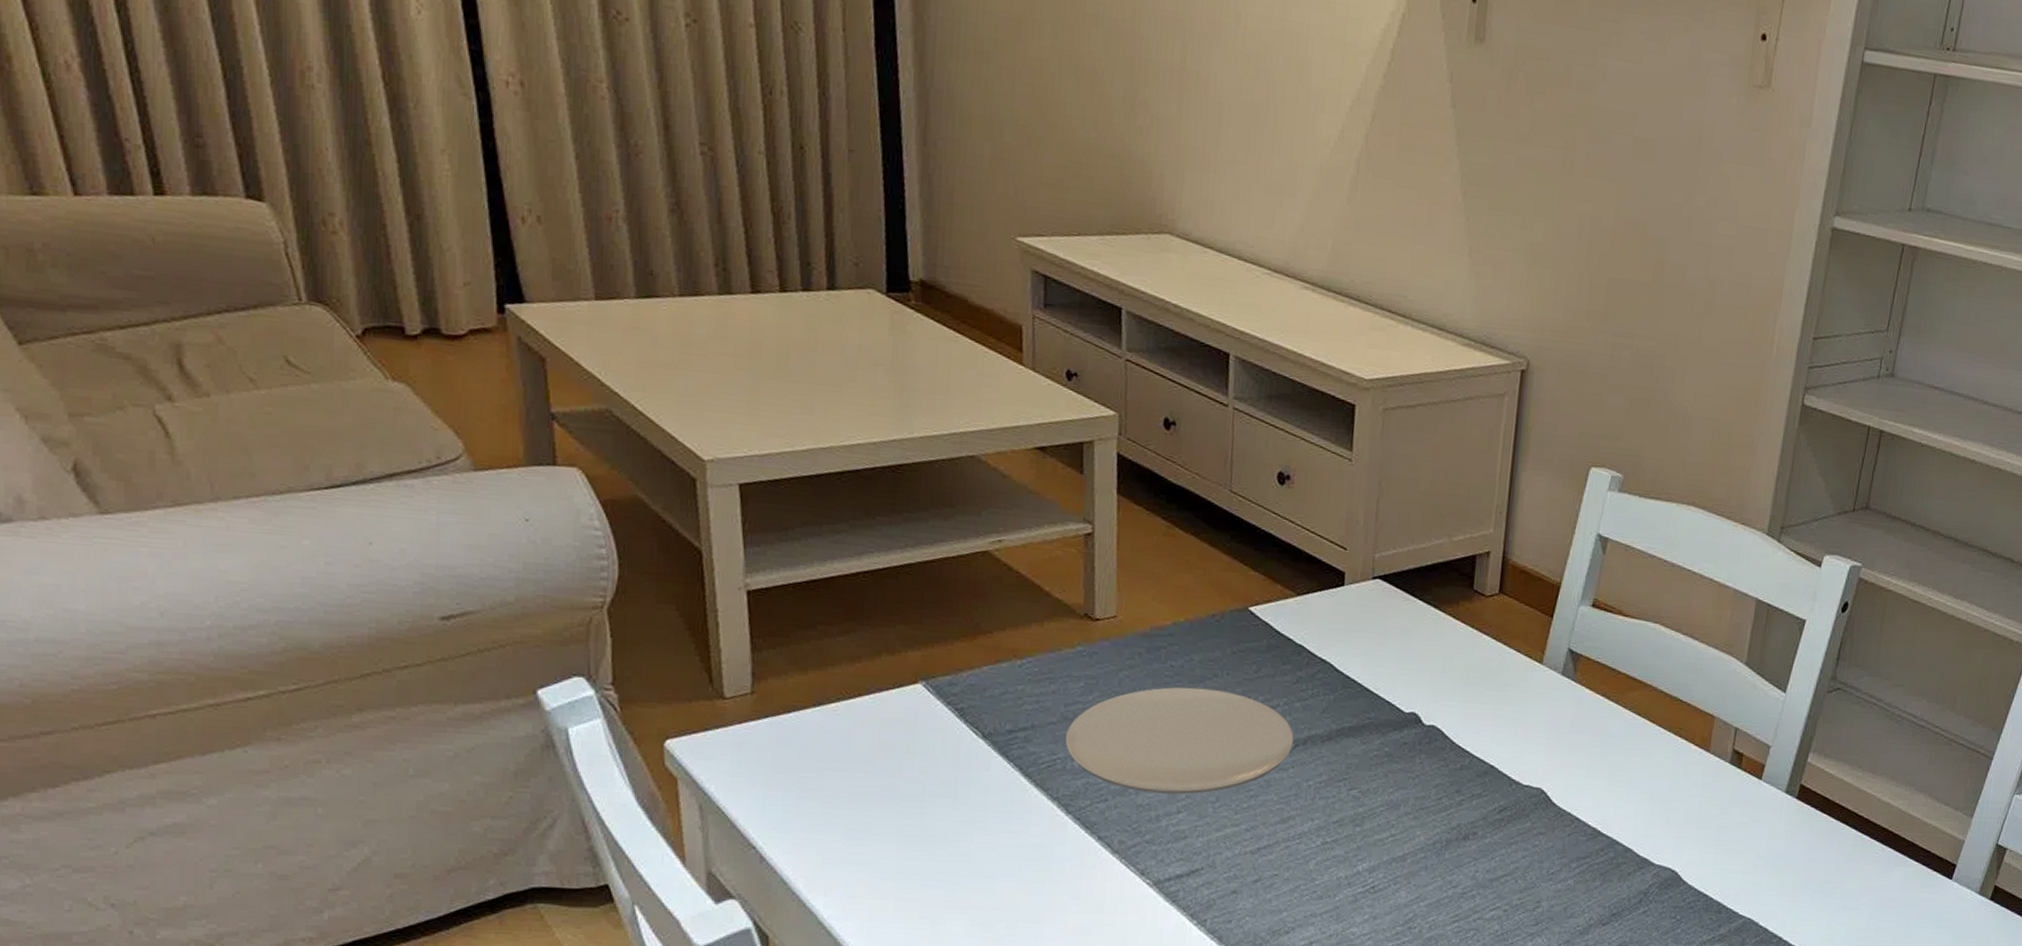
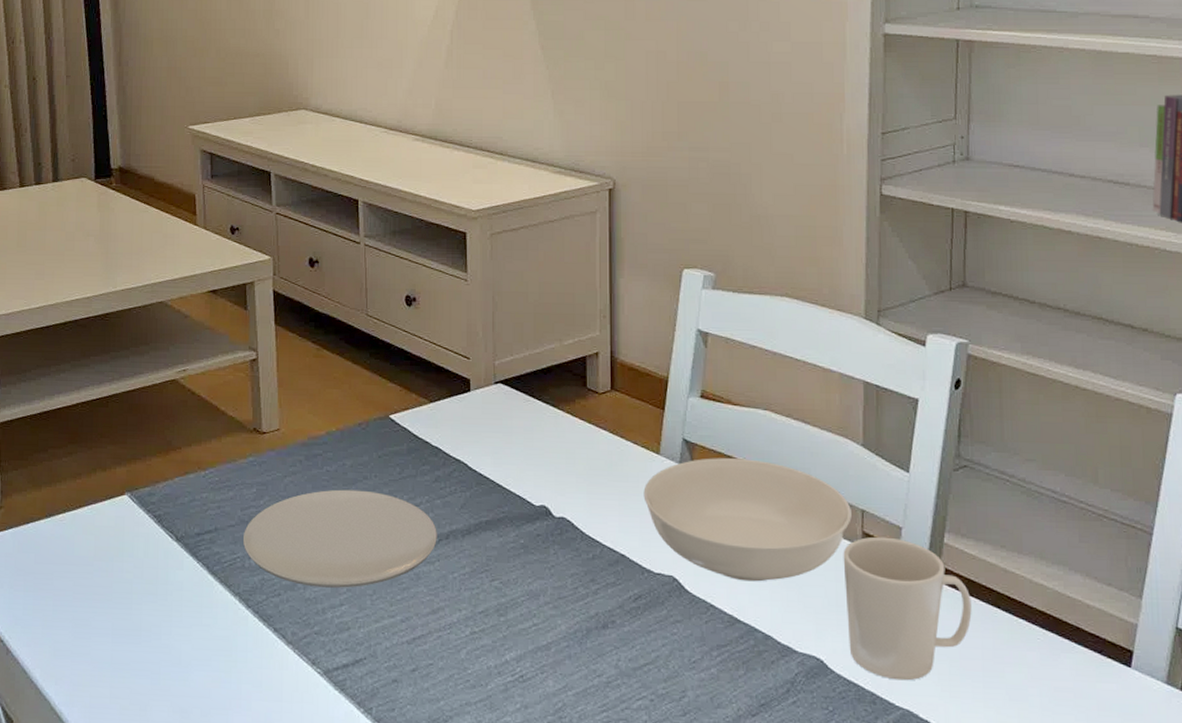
bowl: none [1520,670,1726,796] -> present [643,458,852,582]
mug: none [1704,754,1824,892] -> present [843,536,972,681]

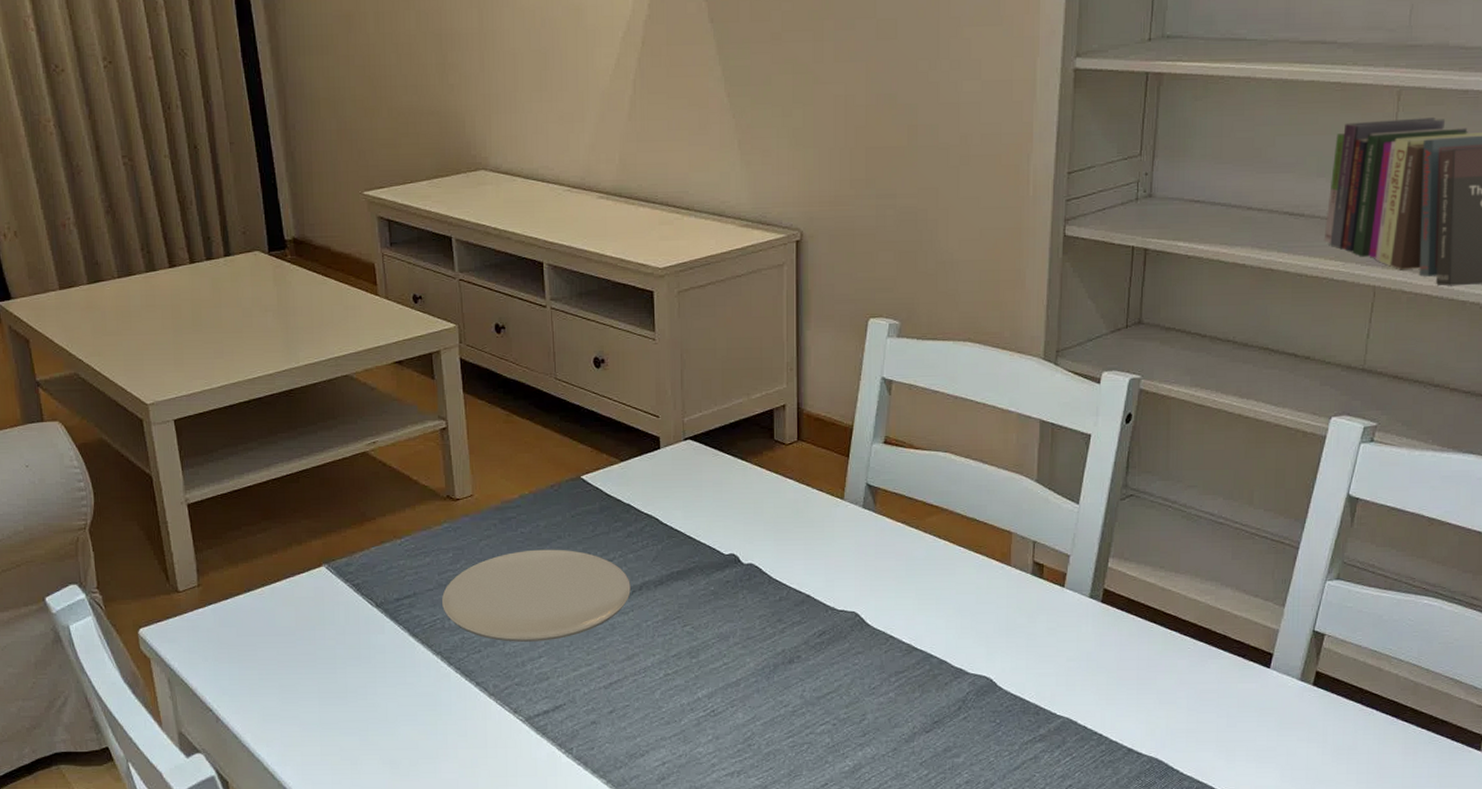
bowl: present [643,458,852,582] -> none [828,499,1024,613]
mug: present [843,536,972,681] -> none [1014,564,1130,693]

